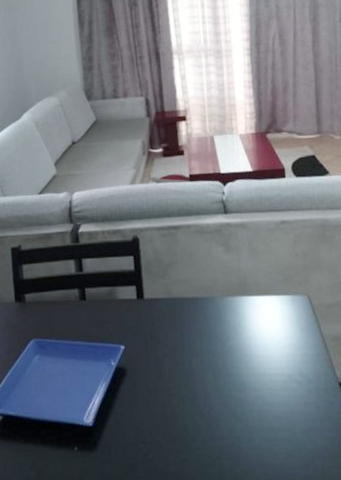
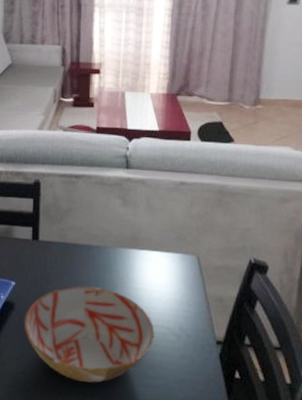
bowl: none [138,340,275,444] -> present [23,285,155,383]

